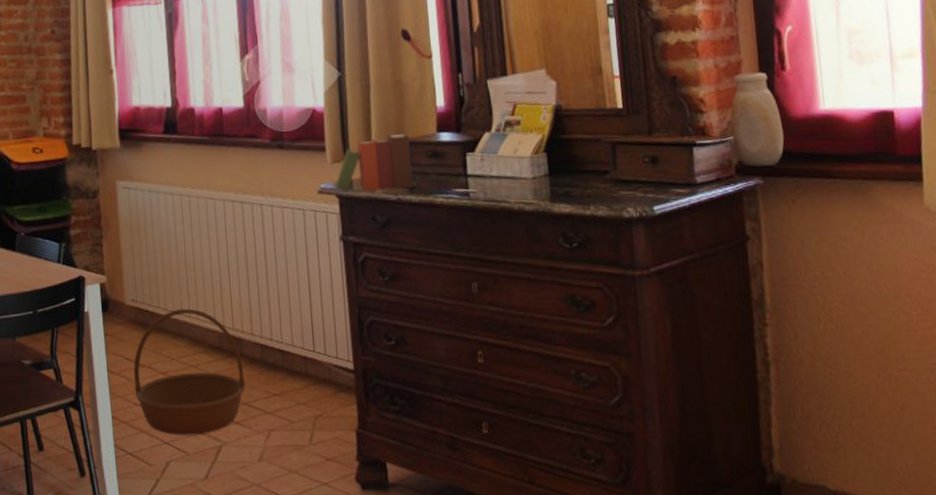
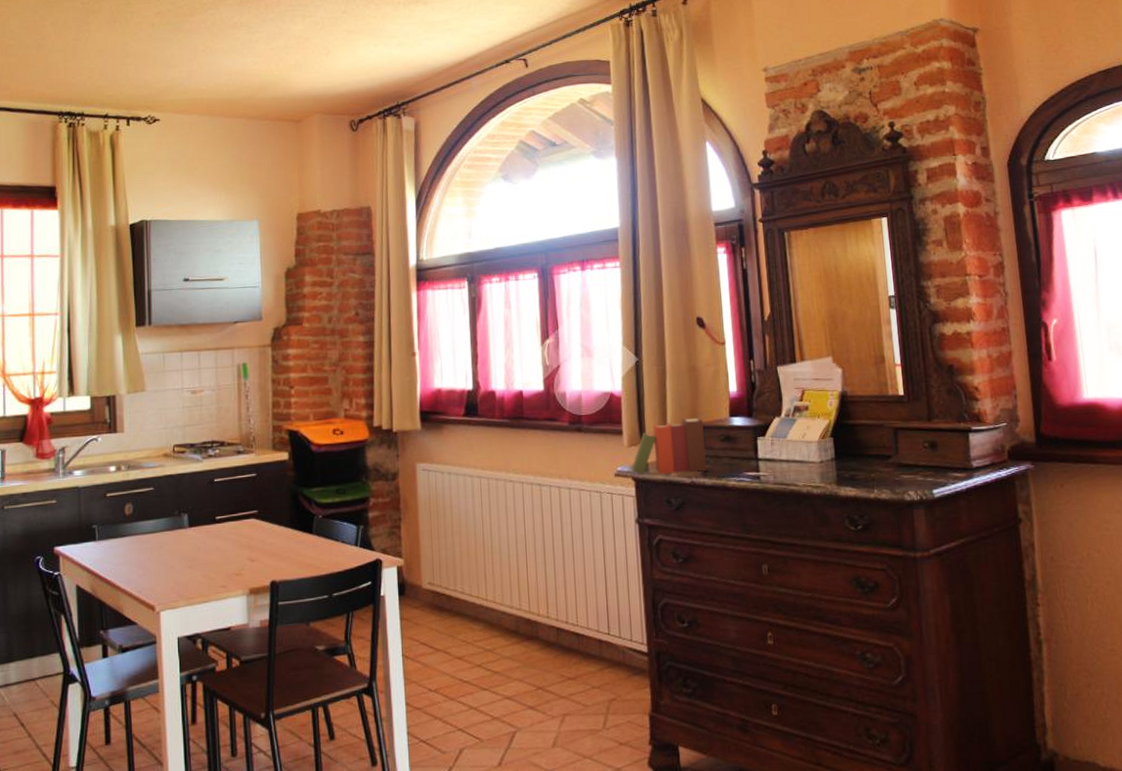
basket: present [133,308,246,435] -> none [428,591,541,721]
vase: present [730,72,784,168] -> none [1002,362,1052,453]

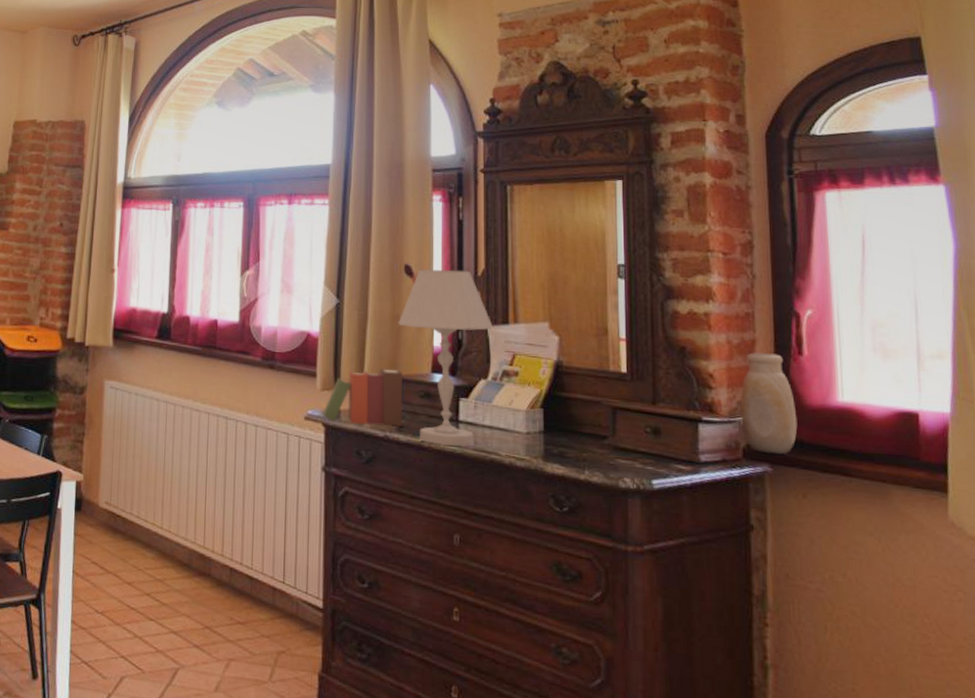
table lamp: none [695,316,782,485] -> present [398,269,493,447]
vase: none [1002,362,1052,453] -> present [740,352,798,455]

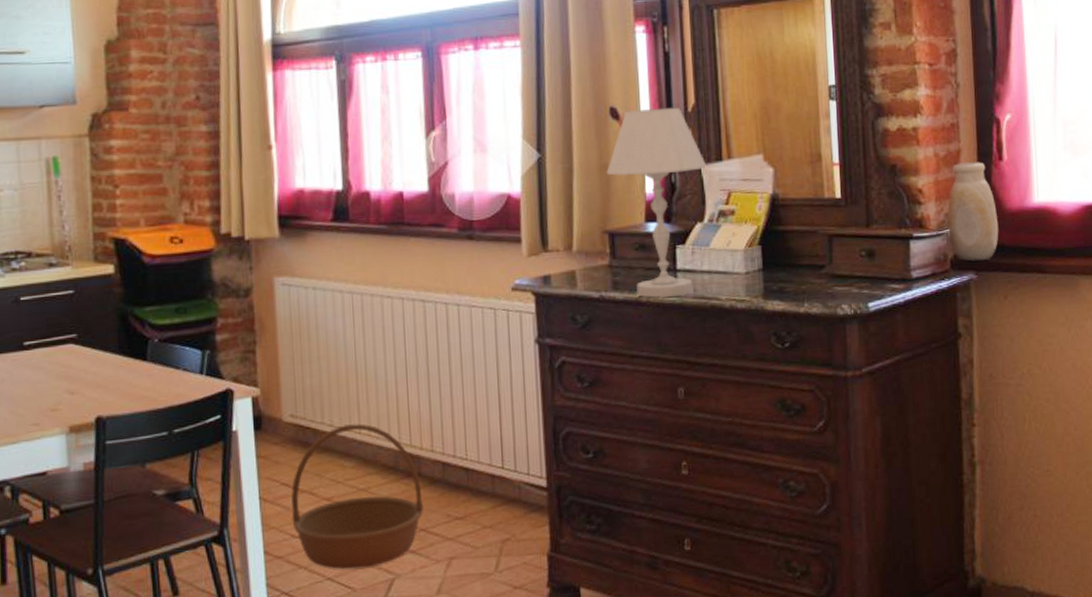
basket: none [97,518,210,653] -> present [290,423,423,569]
books: present [323,368,402,427] -> none [531,223,618,289]

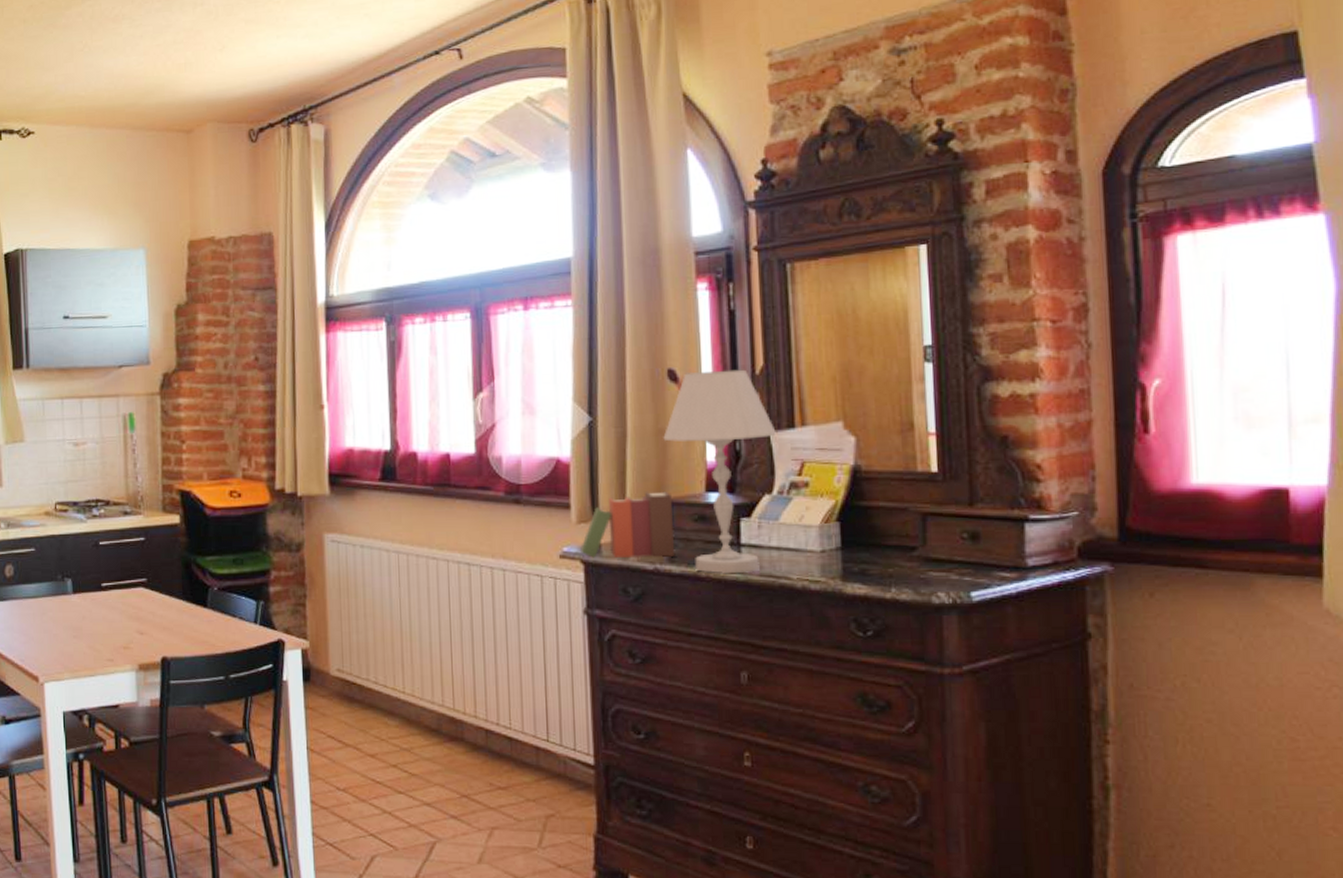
basket: present [290,423,423,569] -> none [336,683,466,828]
books: none [531,223,618,289] -> present [581,491,674,559]
vase: present [947,162,999,262] -> none [1074,434,1143,551]

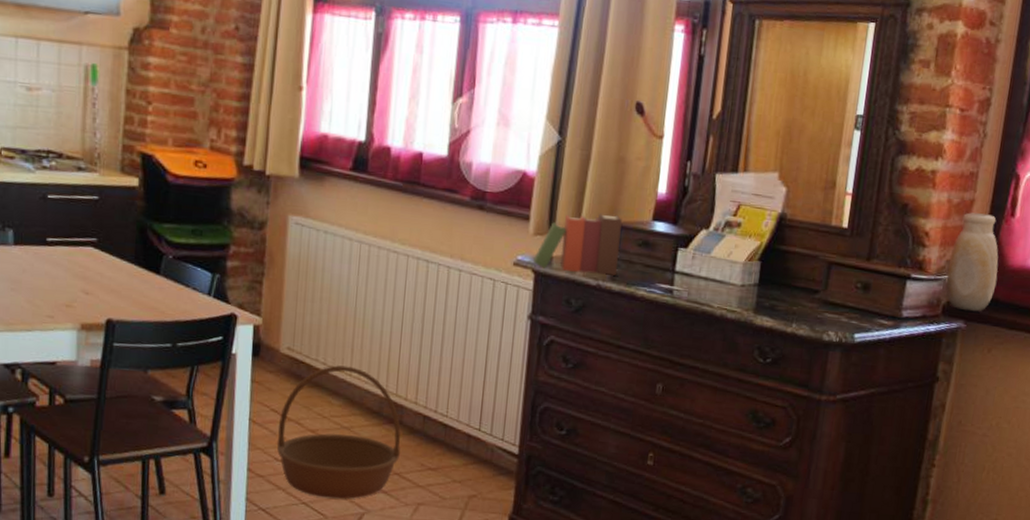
basket: none [336,683,466,828] -> present [276,365,401,499]
table lamp: present [663,369,776,574] -> none [622,108,722,298]
vase: none [1074,434,1143,551] -> present [945,212,999,312]

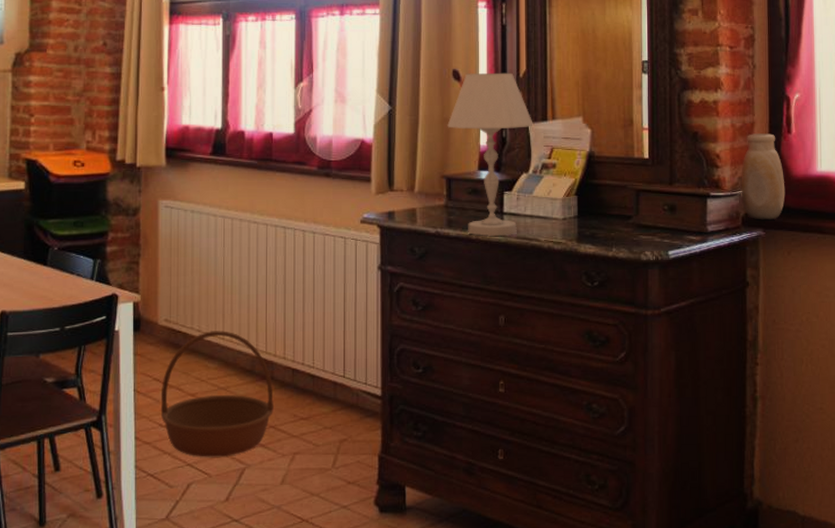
books: present [533,214,622,276] -> none [378,169,452,224]
table lamp: none [622,108,722,298] -> present [447,72,533,237]

